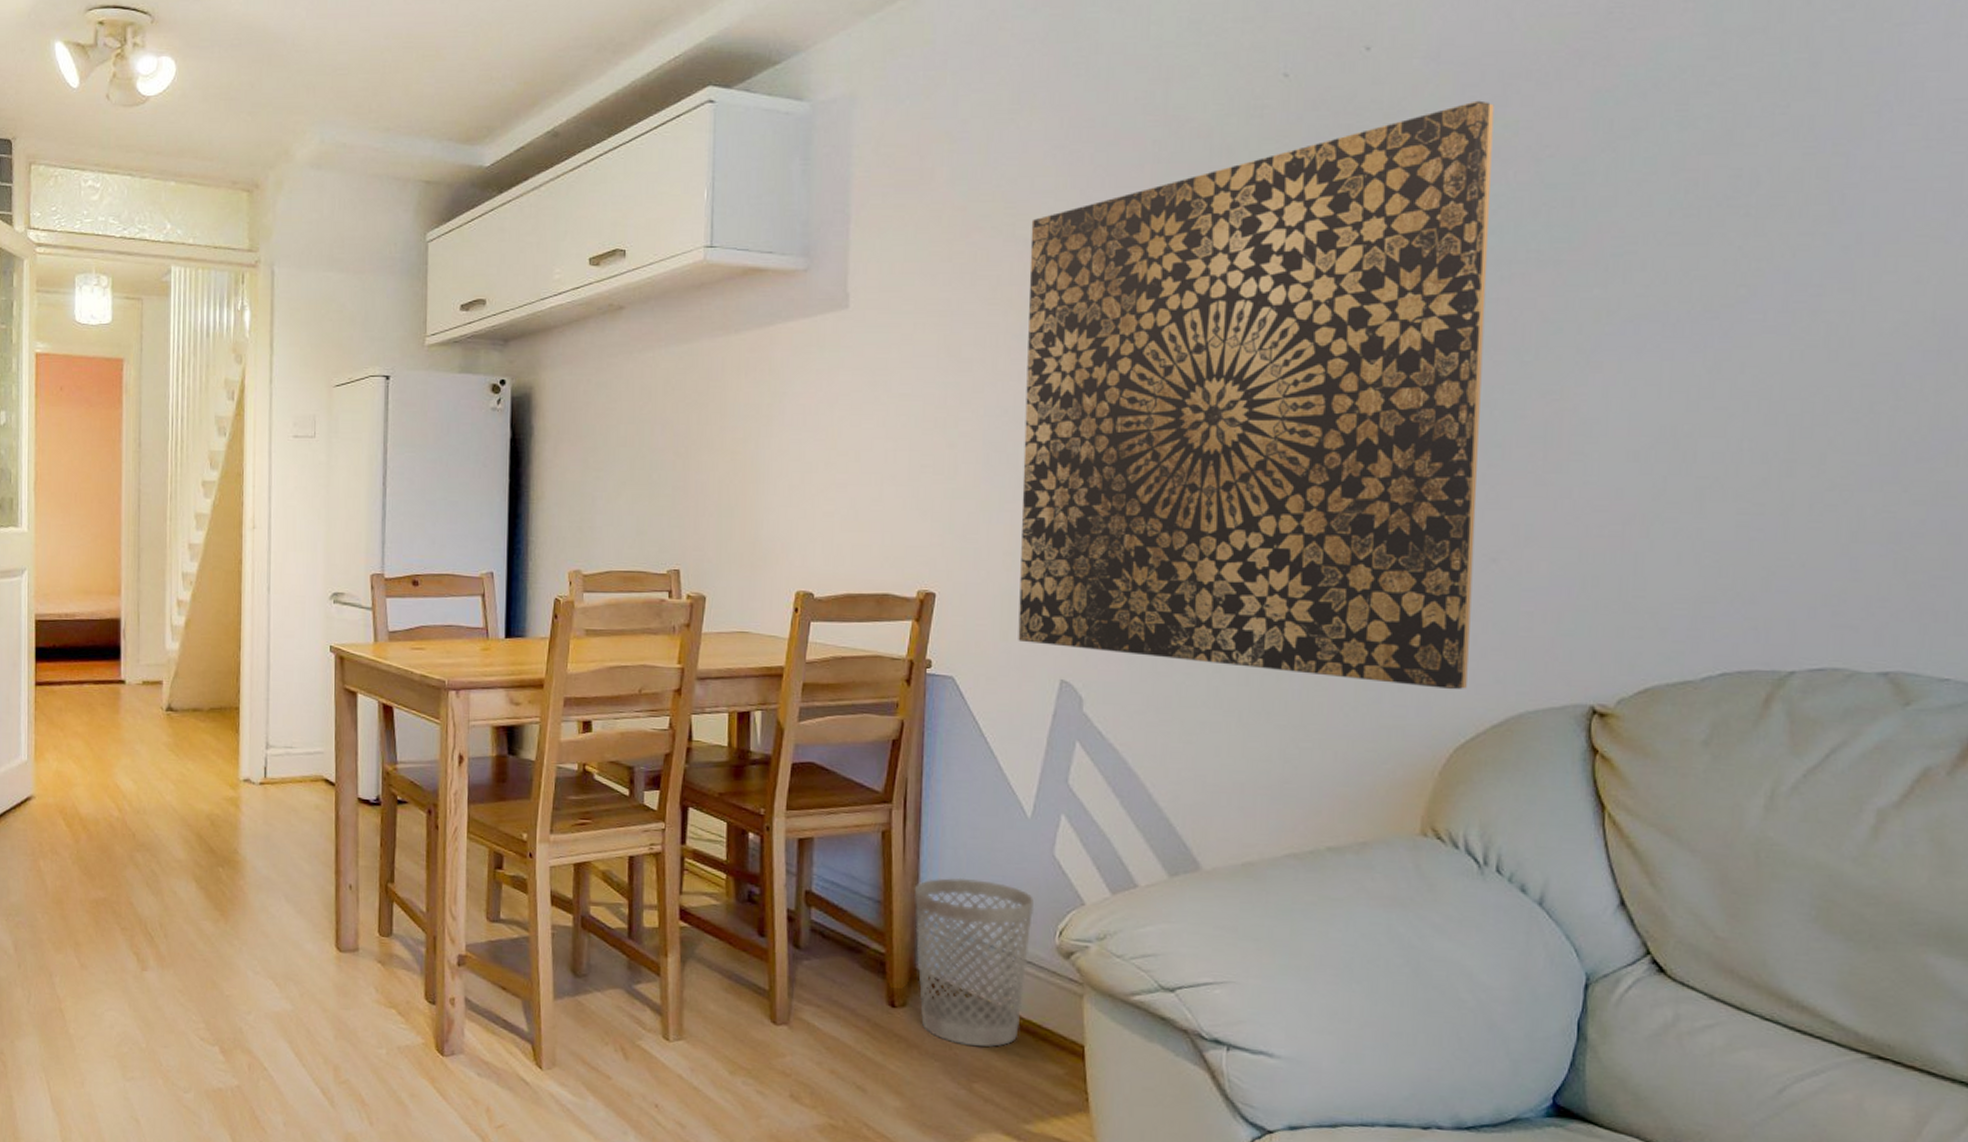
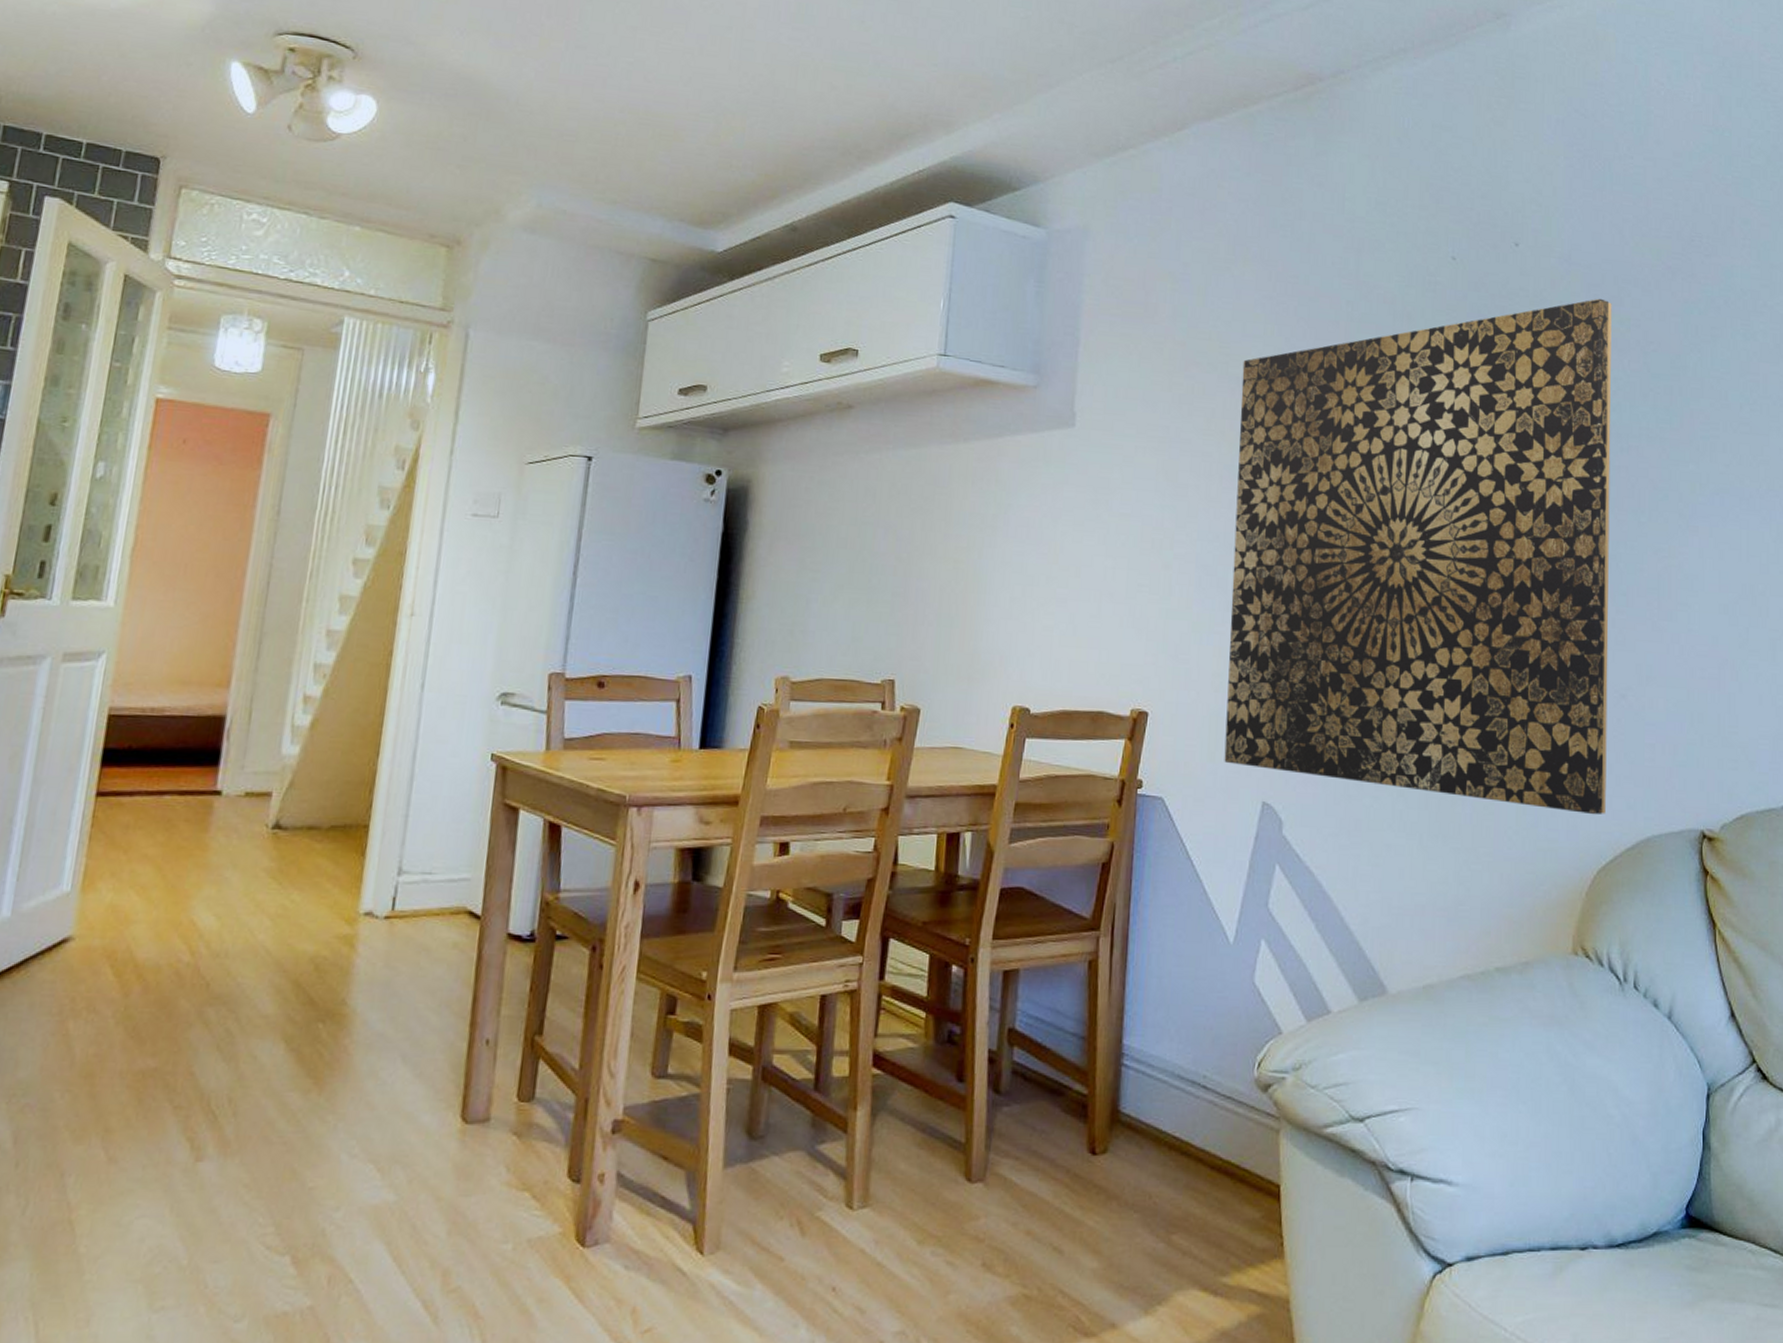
wastebasket: present [914,877,1035,1047] -> none [1118,1008,1235,1192]

